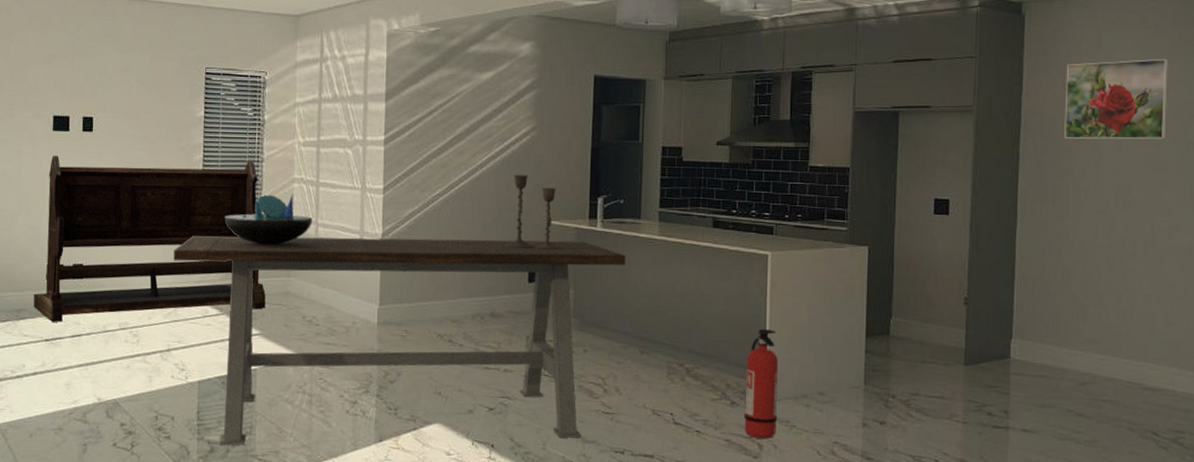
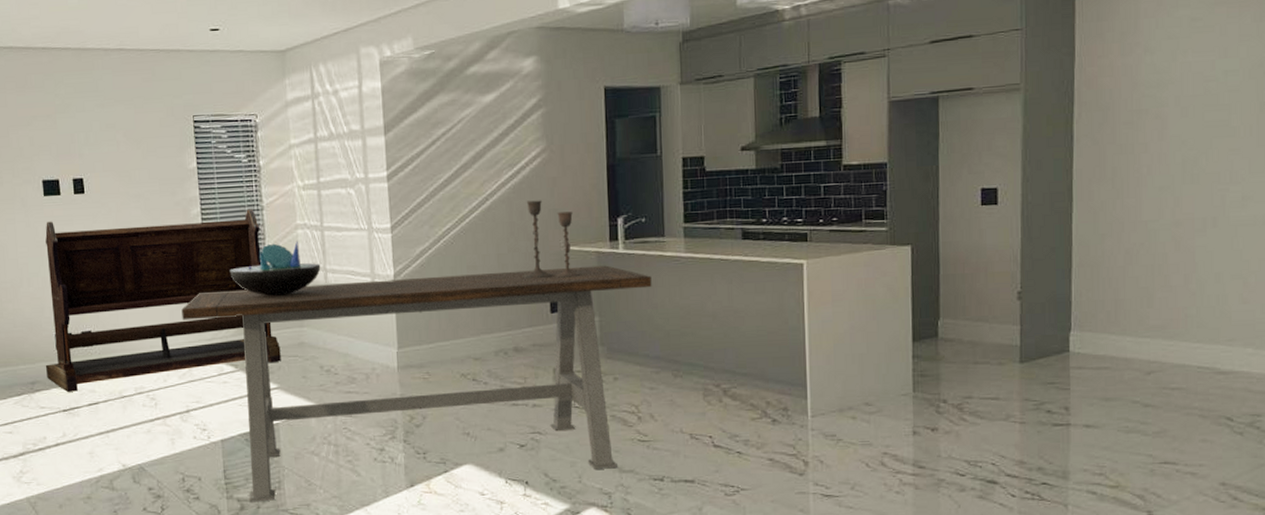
fire extinguisher: present [744,328,779,439] -> none [786,341,823,455]
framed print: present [1065,58,1169,140] -> none [1123,11,1240,111]

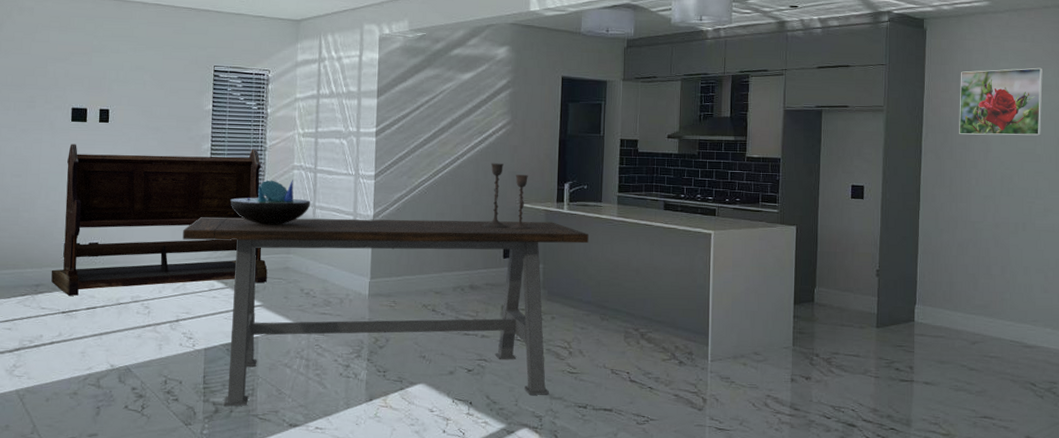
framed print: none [1123,11,1240,111] -> present [959,67,1044,136]

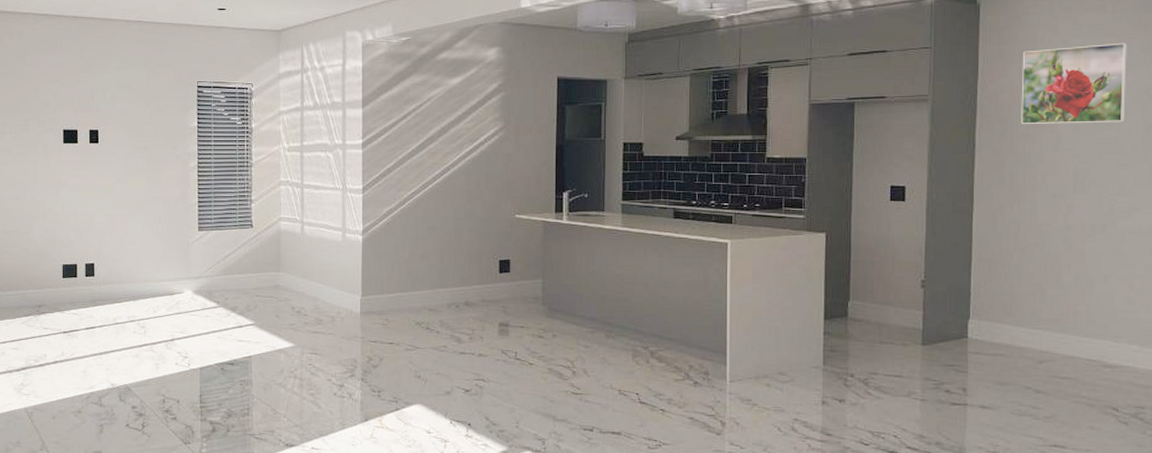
bench: present [51,144,268,296] -> none [51,165,258,316]
dining table: present [182,217,589,407] -> none [174,233,591,426]
decorative bowl: present [230,179,311,225] -> none [219,195,299,243]
candlestick: present [483,163,531,230] -> none [476,172,528,243]

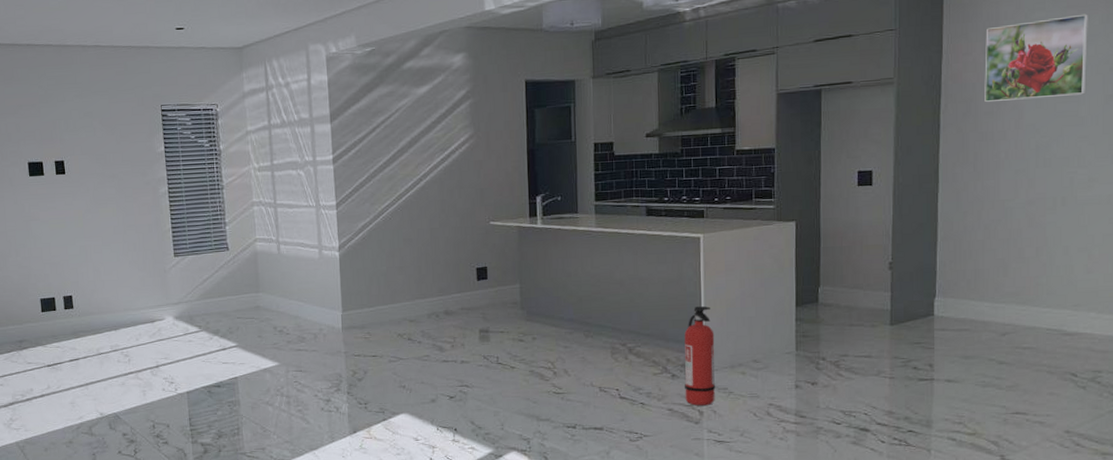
fire extinguisher: none [707,313,739,416] -> present [684,305,716,406]

